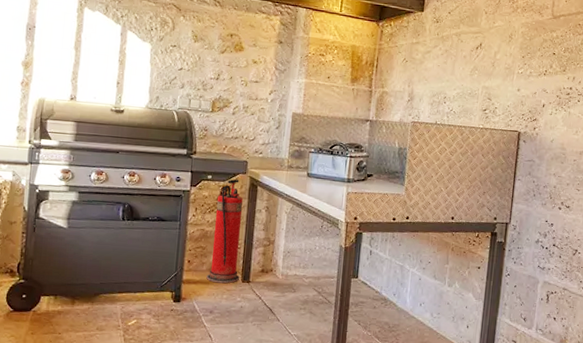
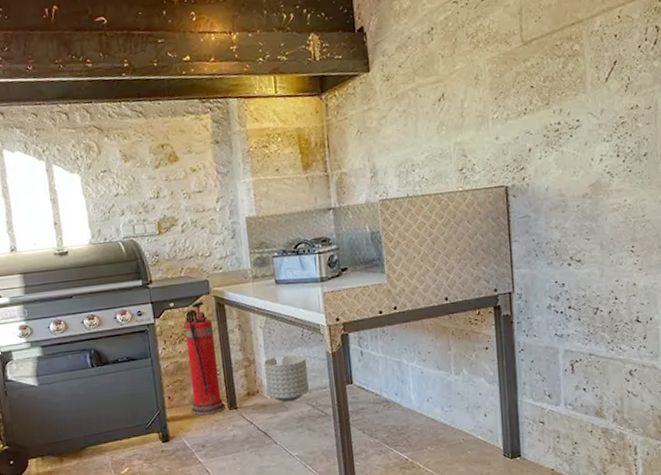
planter: none [280,241,321,285] -> present [264,354,309,402]

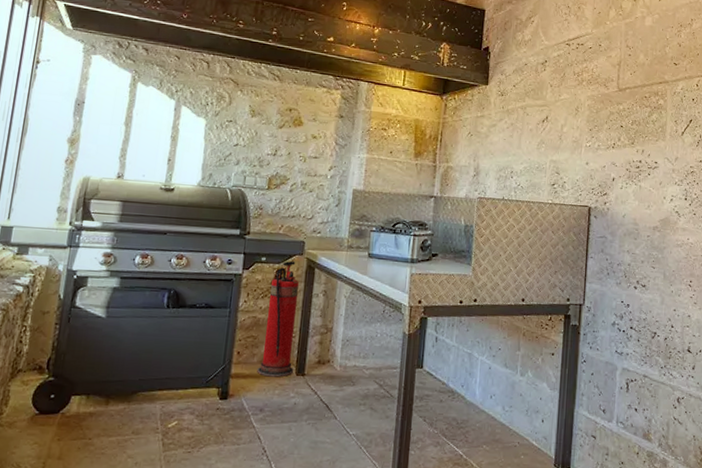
planter: present [264,354,309,402] -> none [338,328,382,377]

